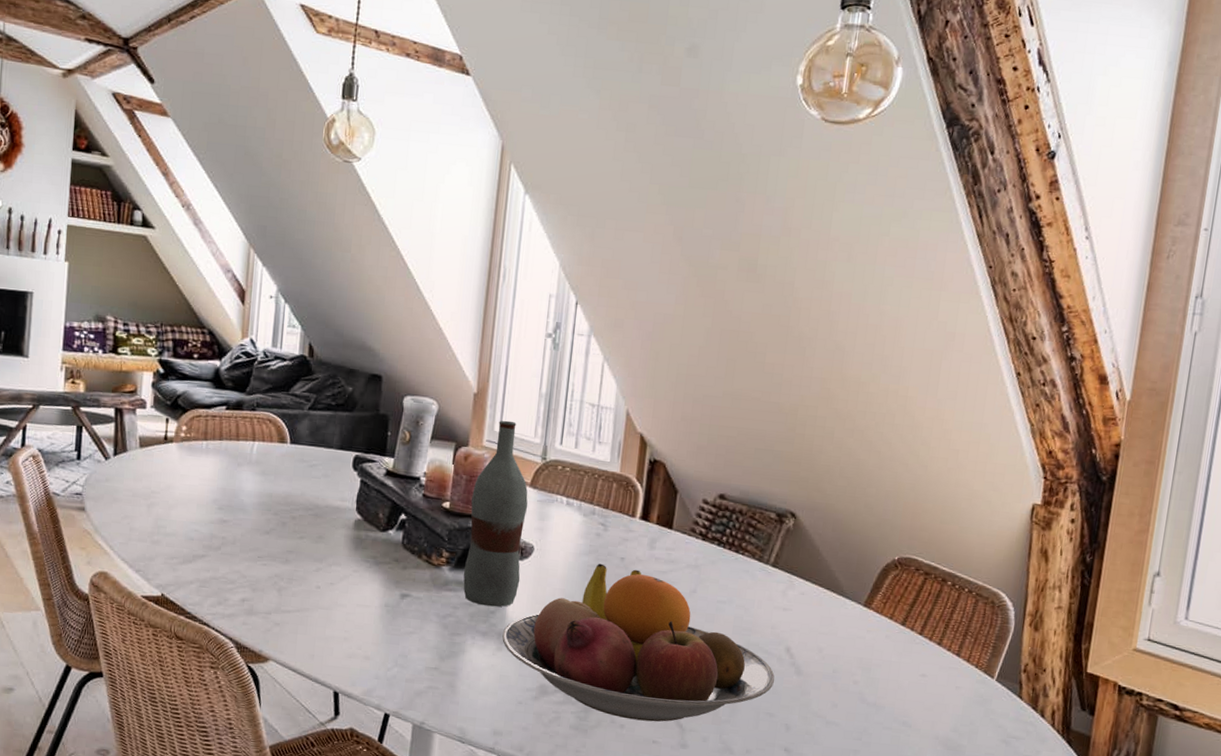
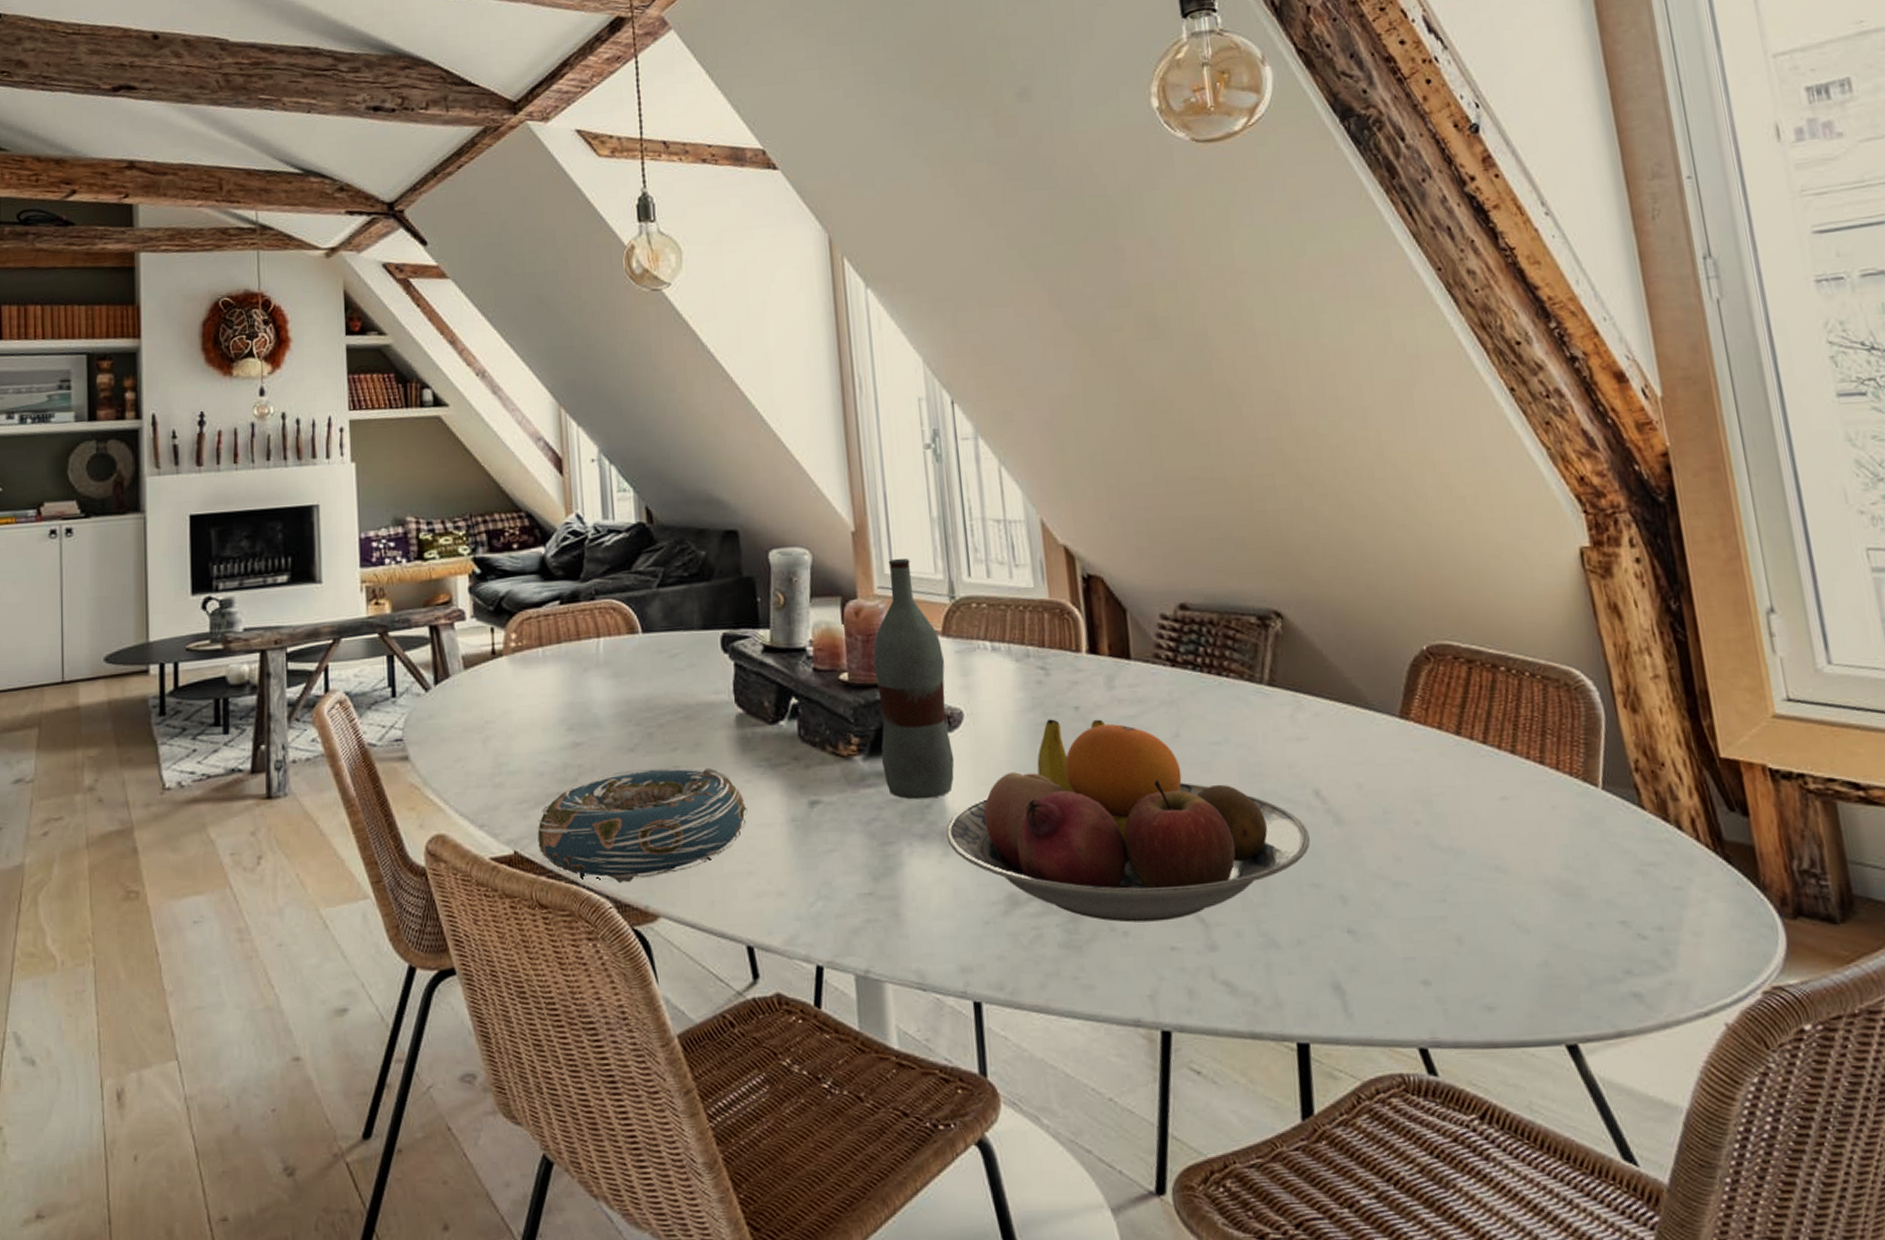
decorative bowl: none [181,547,352,632] -> present [537,766,748,884]

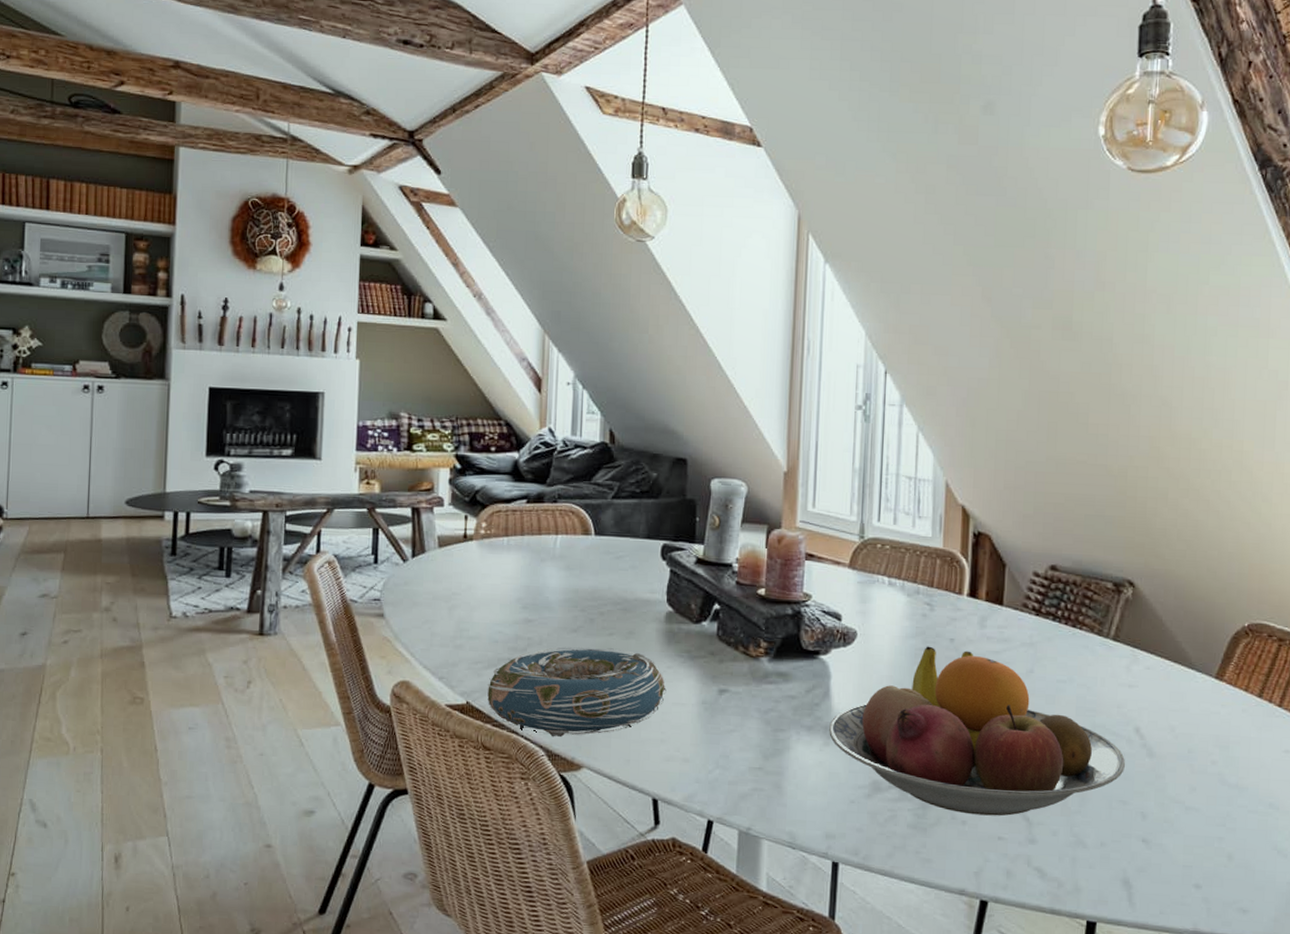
bottle: present [873,559,955,800] -> none [784,500,848,699]

